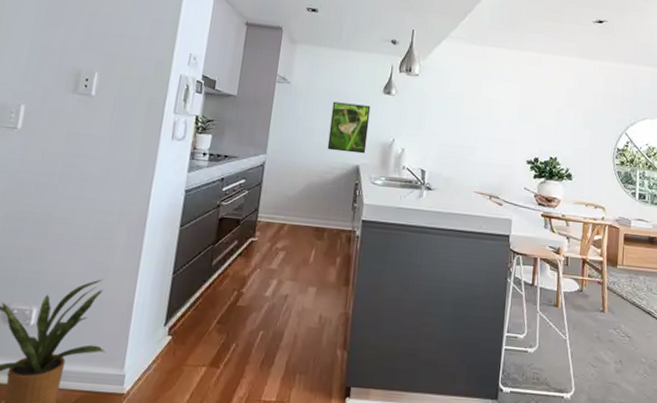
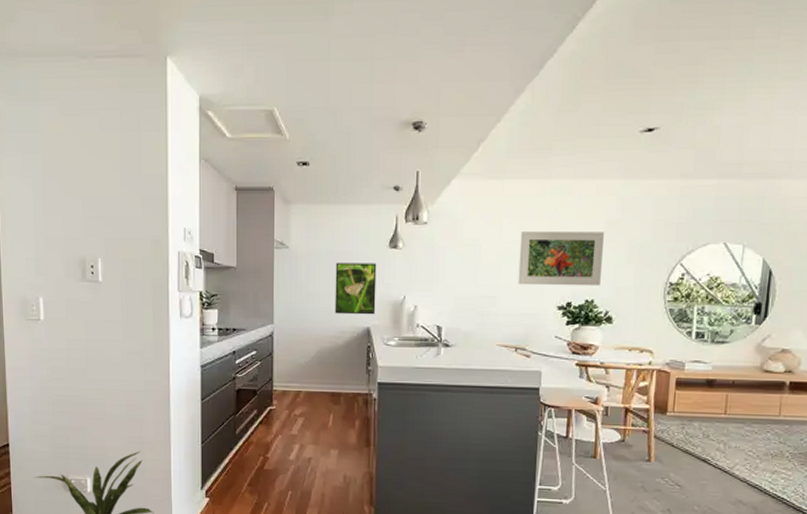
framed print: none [494,92,566,146] -> present [518,231,605,286]

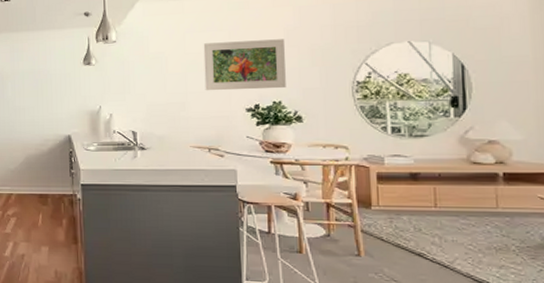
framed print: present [334,262,377,315] -> none [37,78,75,125]

